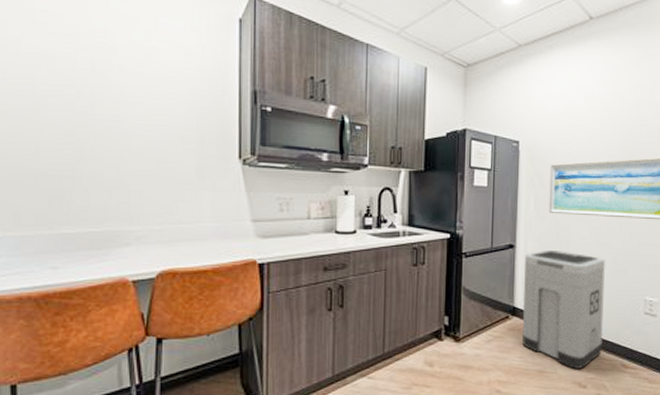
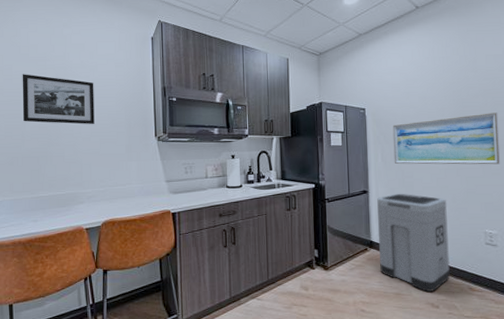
picture frame: none [37,52,151,136] -> present [22,74,95,125]

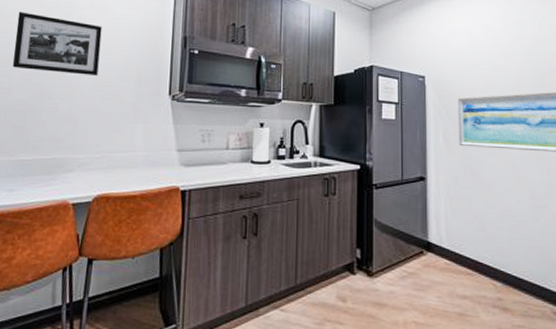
trash can: present [377,193,450,292] -> none [437,182,528,314]

